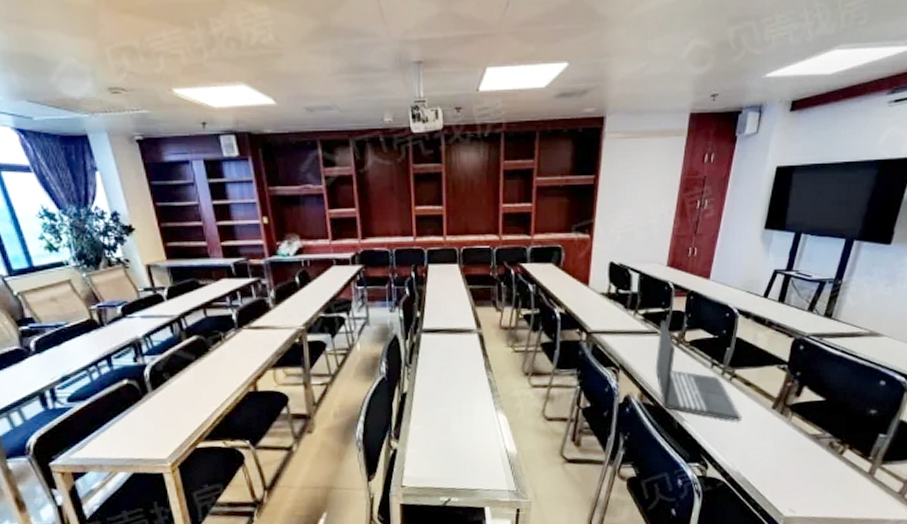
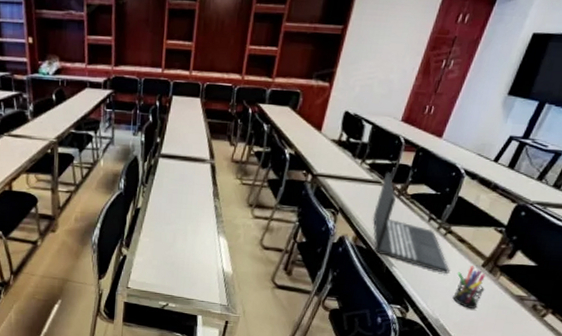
pen holder: none [750,409,780,457] -> present [453,266,486,310]

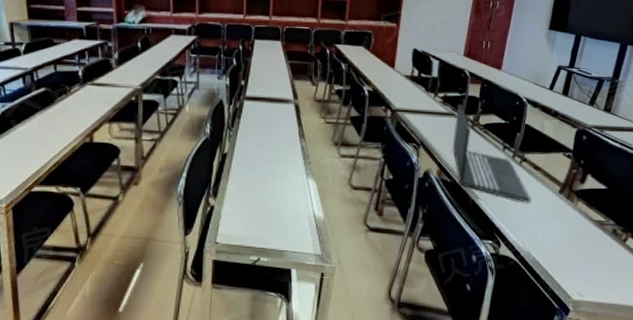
pen holder: present [453,266,486,310] -> none [539,193,567,239]

